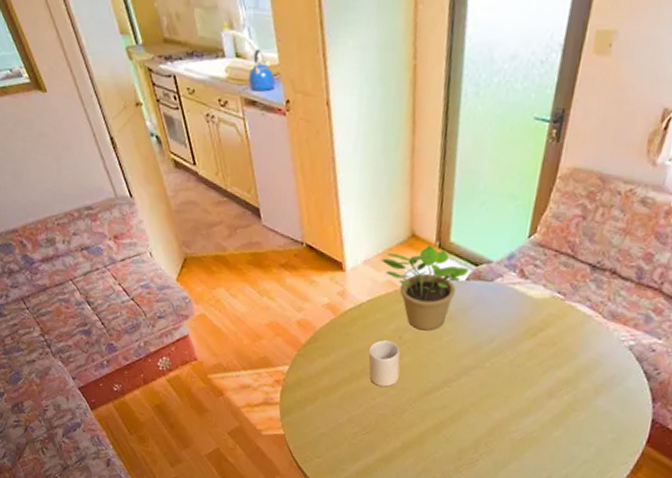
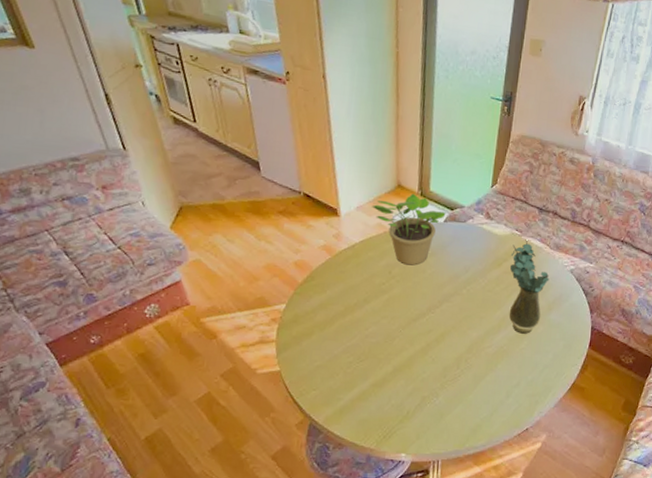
kettle: present [248,49,276,92] -> none [251,28,277,64]
mug: present [368,339,401,387] -> none [362,274,391,317]
vase: none [542,305,599,421] -> present [509,240,549,334]

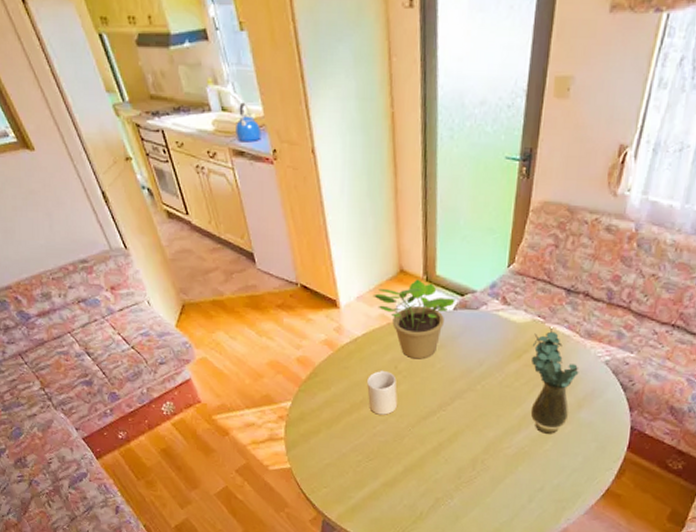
kettle: none [251,28,277,64] -> present [236,102,262,143]
mug: none [362,274,391,317] -> present [367,370,398,415]

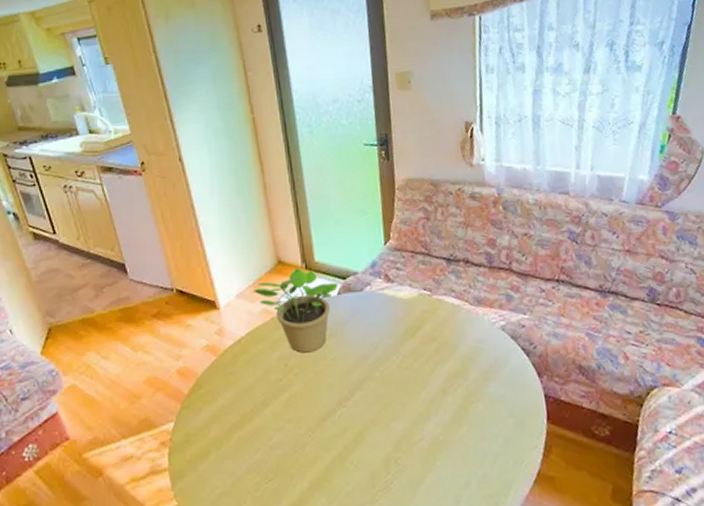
kettle: present [236,102,262,143] -> none [103,124,129,159]
mug: present [367,370,398,415] -> none [256,370,294,423]
vase: present [530,327,579,434] -> none [423,299,478,417]

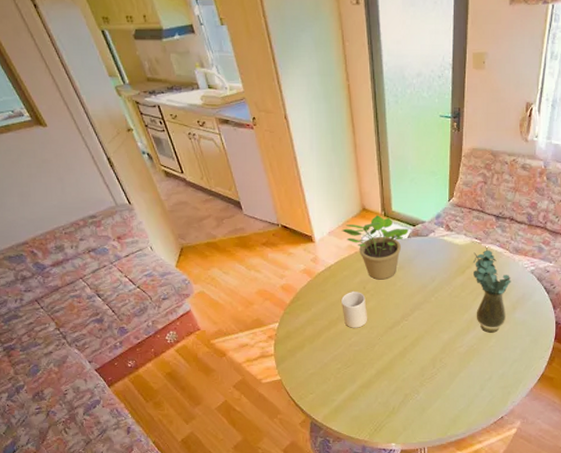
mug: none [256,370,294,423] -> present [341,290,368,328]
vase: none [423,299,478,417] -> present [472,246,511,333]

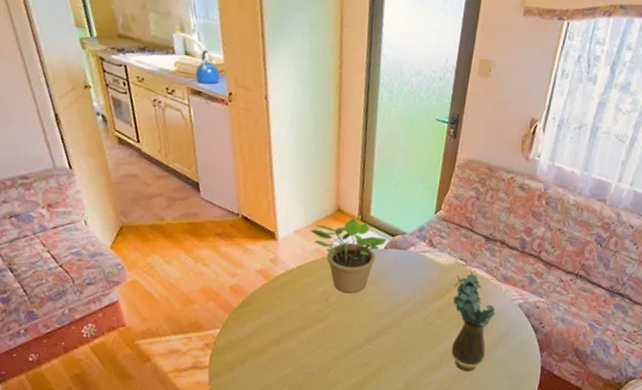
kettle: none [220,81,242,113] -> present [195,49,220,85]
mug: present [341,290,368,328] -> none [297,301,327,347]

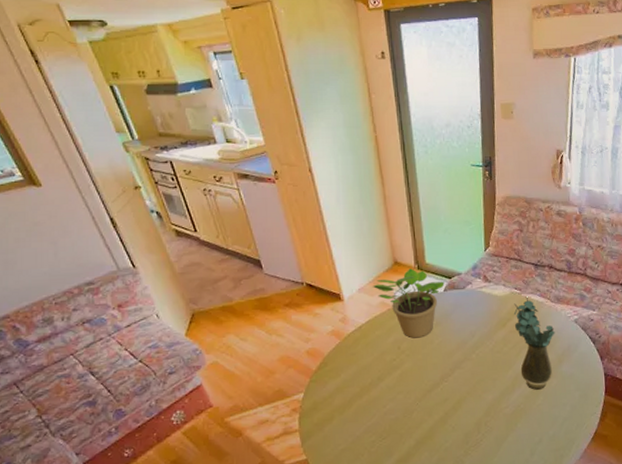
kettle: present [195,49,220,85] -> none [240,135,263,167]

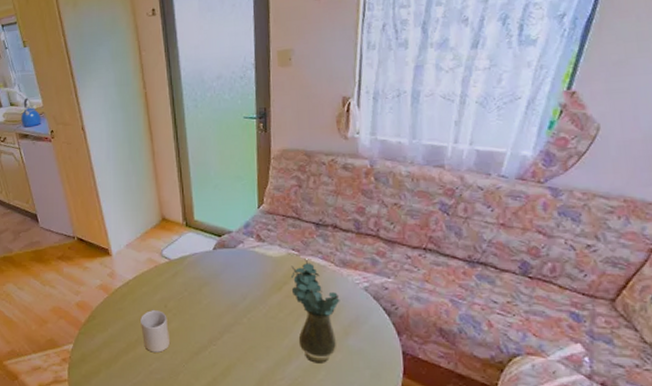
kettle: none [240,135,263,167] -> present [21,98,41,128]
potted plant: present [372,268,445,338] -> none [140,225,214,297]
mug: none [374,351,405,394] -> present [140,309,171,352]

